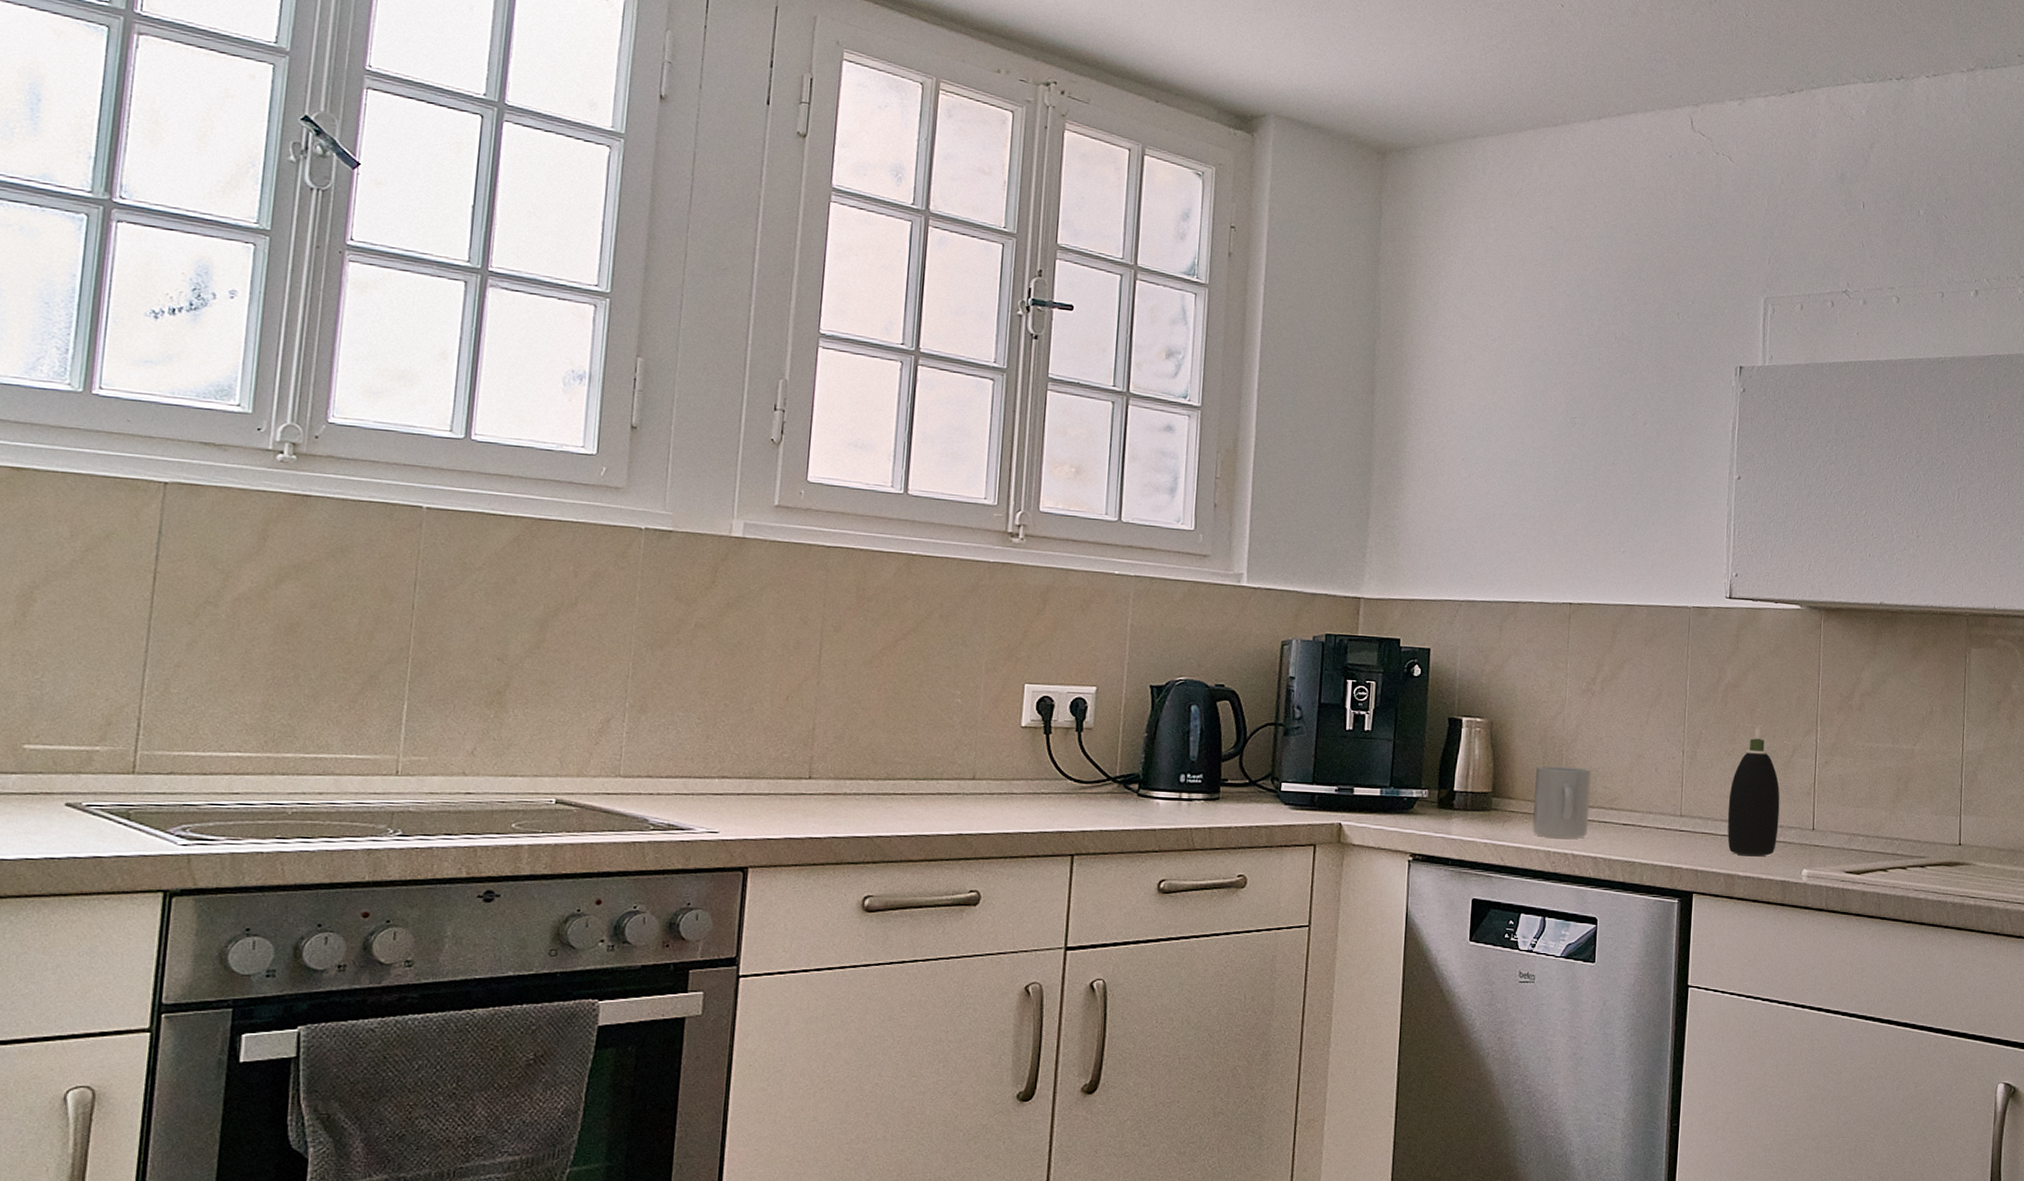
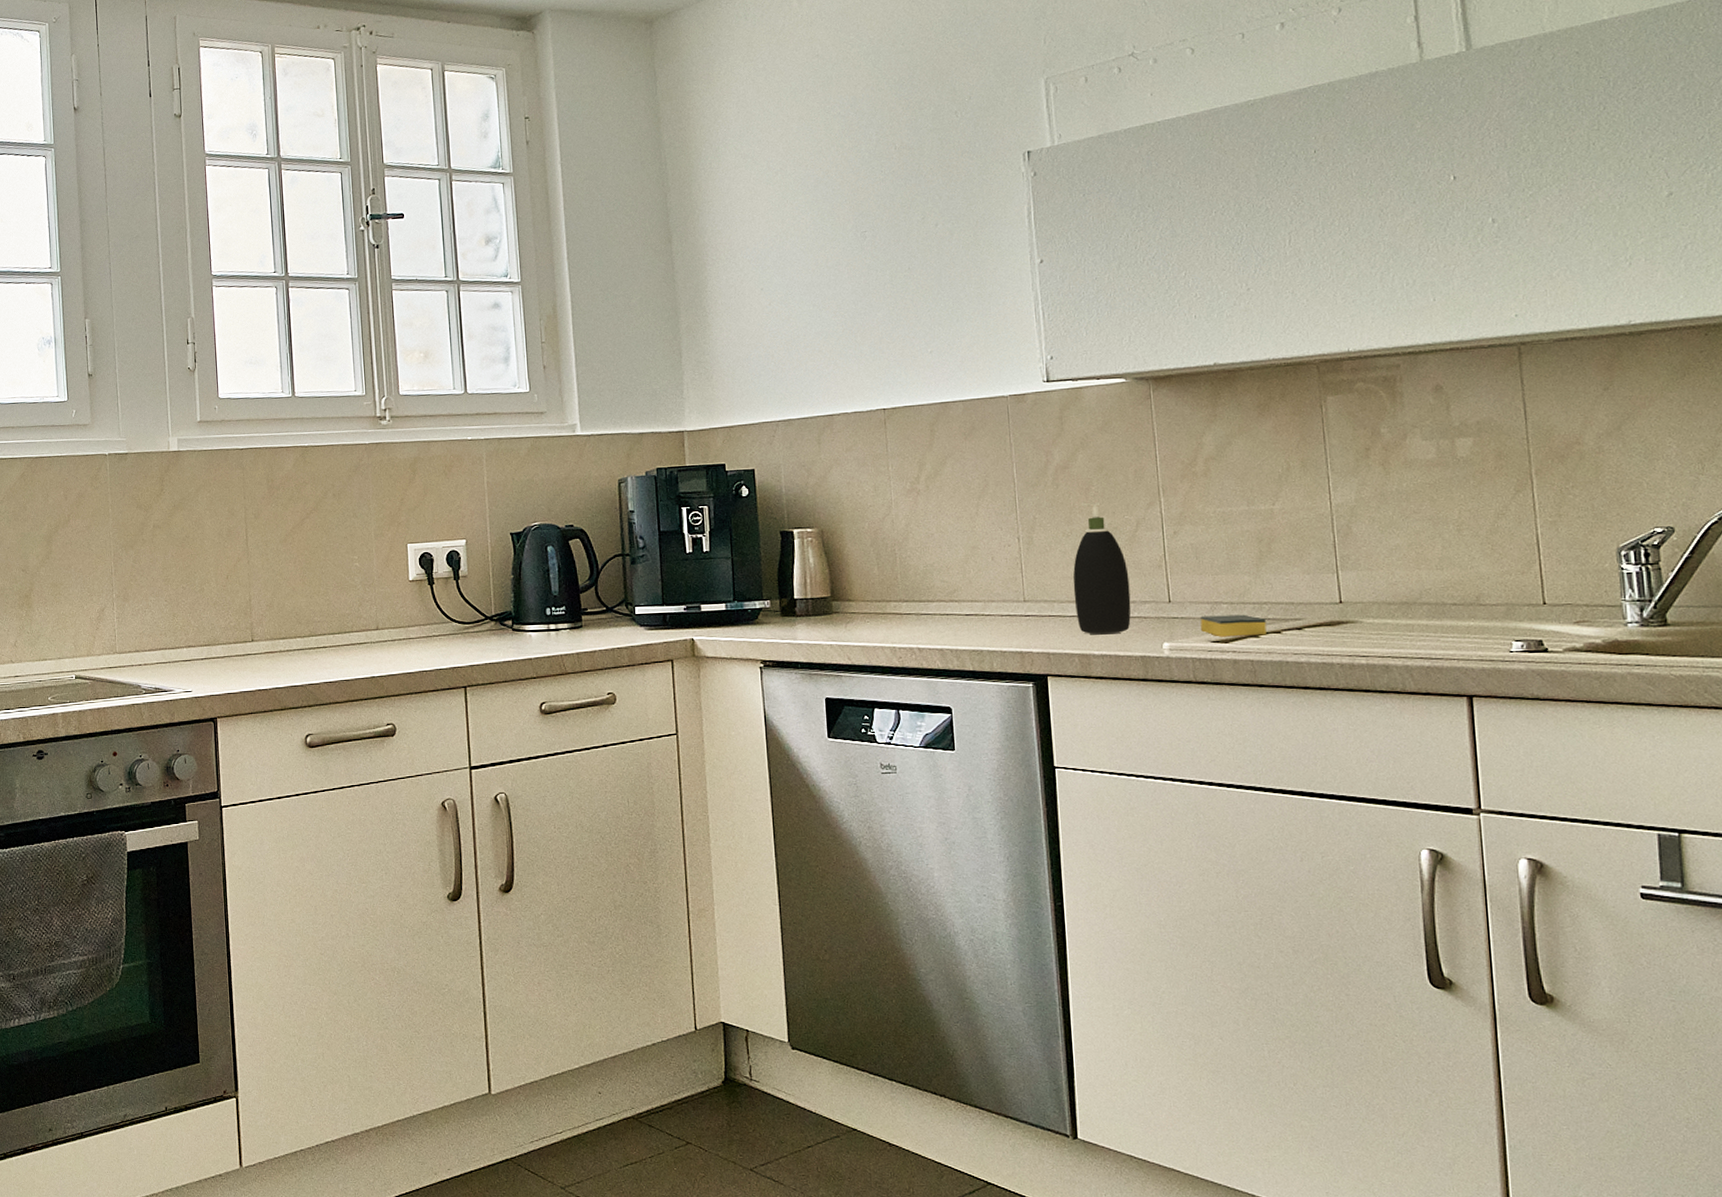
cup: present [1532,766,1591,839] -> none [871,565,931,635]
sponge: none [1838,846,1895,870] -> present [1200,614,1267,637]

